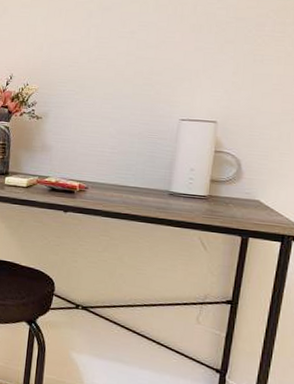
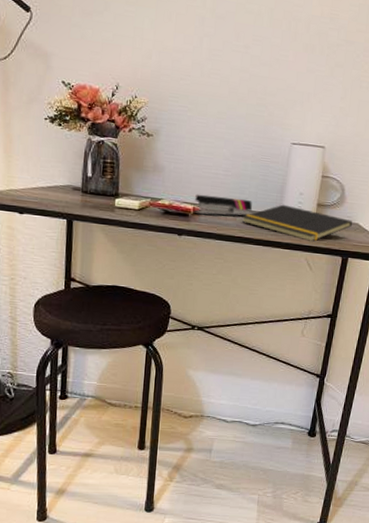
stapler: none [79,171,140,194] -> present [193,194,253,217]
notepad: none [128,180,253,220] -> present [241,204,353,242]

